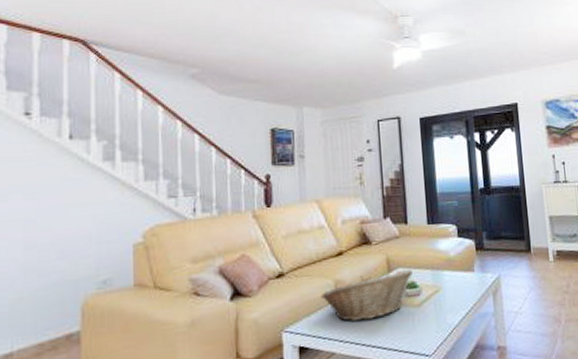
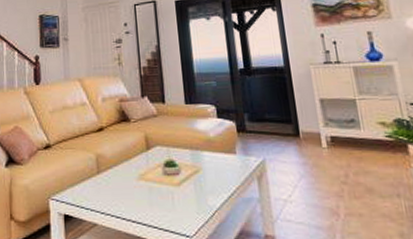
fruit basket: present [321,270,413,321] -> none [83,148,171,195]

